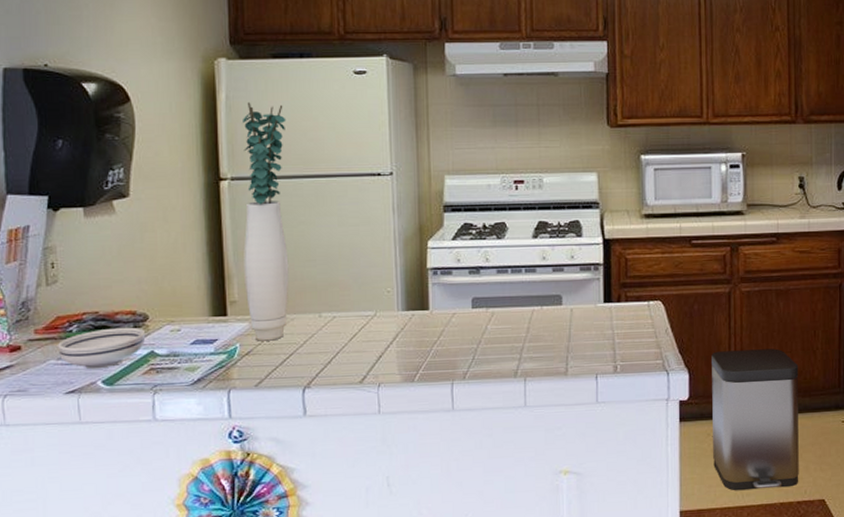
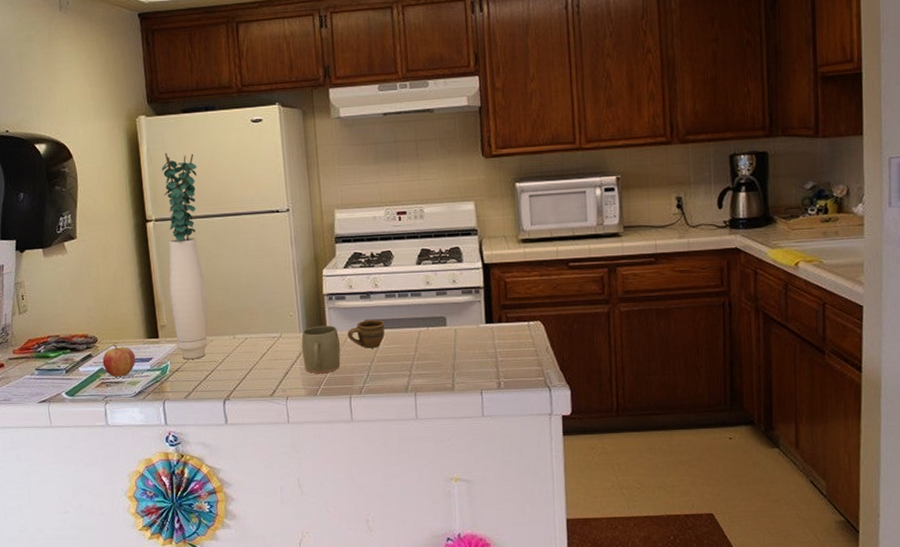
bowl: present [58,327,146,369] -> none [31,348,97,383]
fruit: none [153,324,196,362] -> present [102,345,136,377]
mug: none [399,302,444,357] -> present [301,325,341,374]
cup: none [452,297,495,329] -> present [347,320,385,348]
pedal bin: present [711,348,799,490] -> none [592,366,686,501]

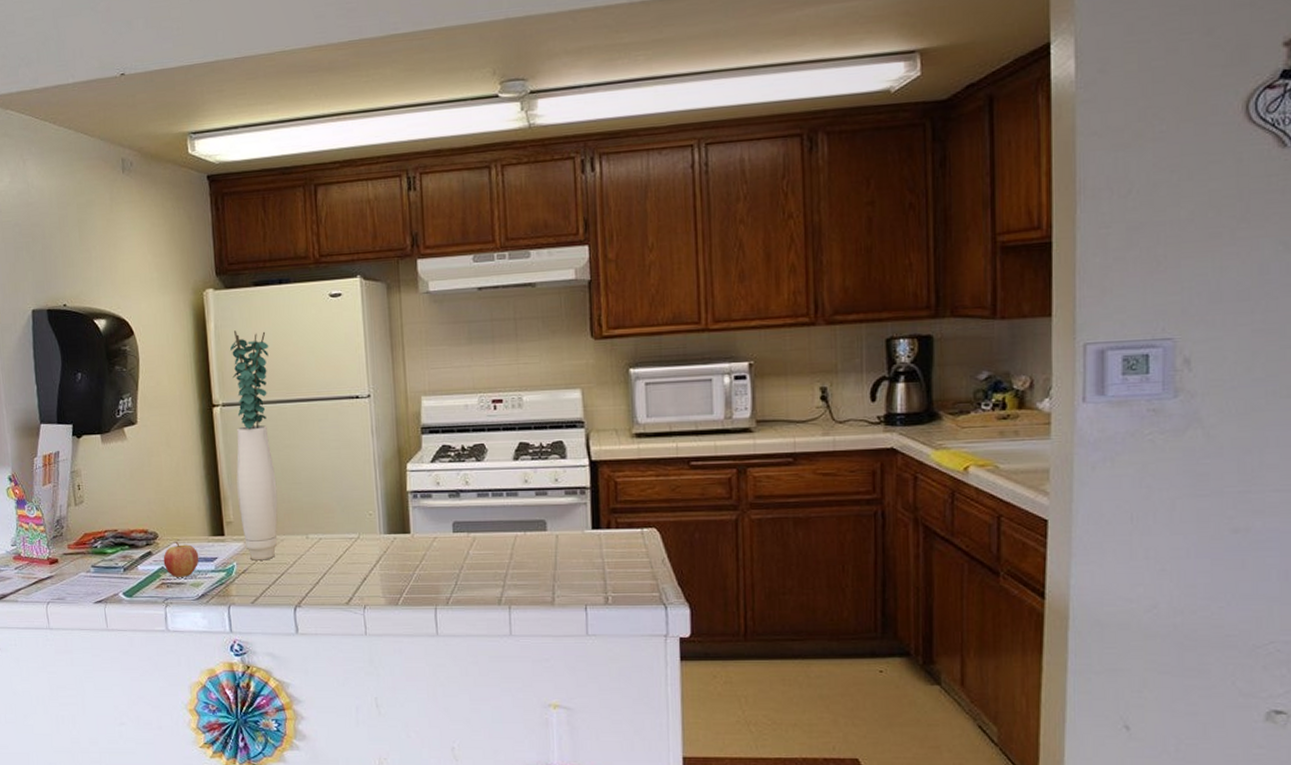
mug: present [301,325,341,374] -> none [381,526,426,581]
cup: present [347,320,385,348] -> none [433,522,476,554]

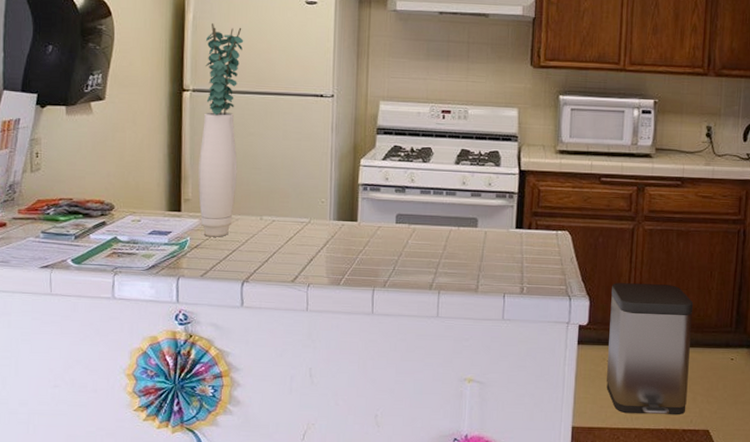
fruit: present [163,542,199,577] -> none [117,214,154,248]
pedal bin: none [716,584,826,740] -> present [606,283,694,414]

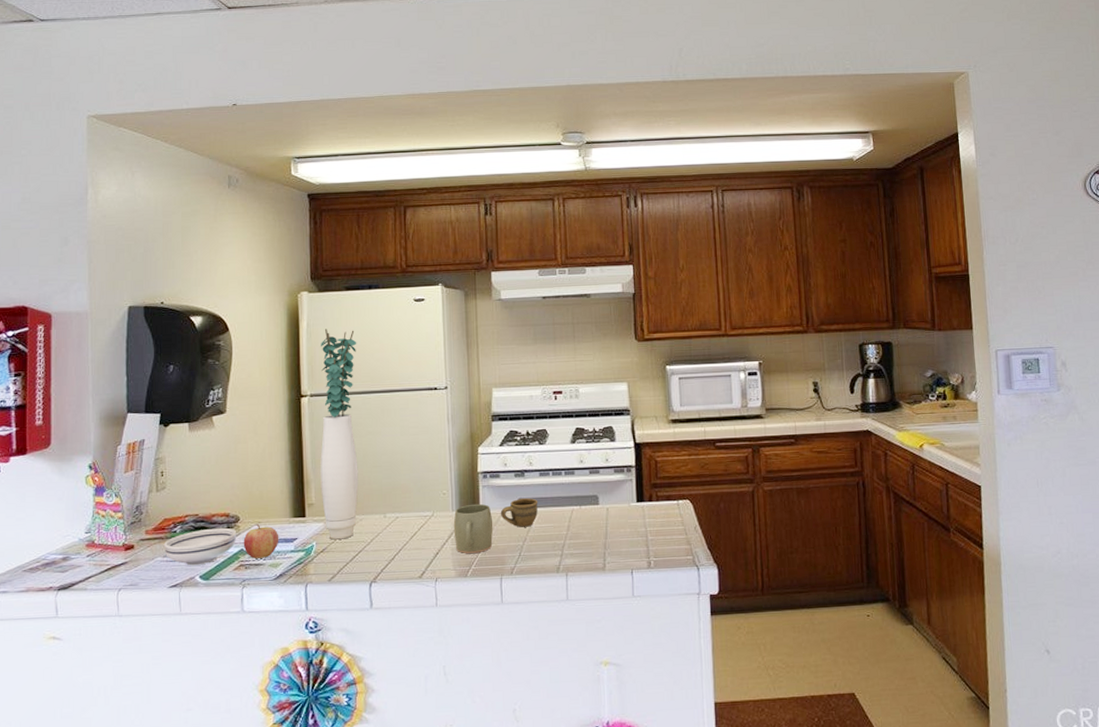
bowl: none [37,213,111,249] -> present [164,527,237,566]
fruit: none [117,214,154,248] -> present [243,524,279,559]
mug: none [329,215,370,264] -> present [453,503,493,554]
cup: none [377,214,417,243] -> present [500,498,538,527]
pedal bin: present [606,283,694,414] -> none [738,544,828,683]

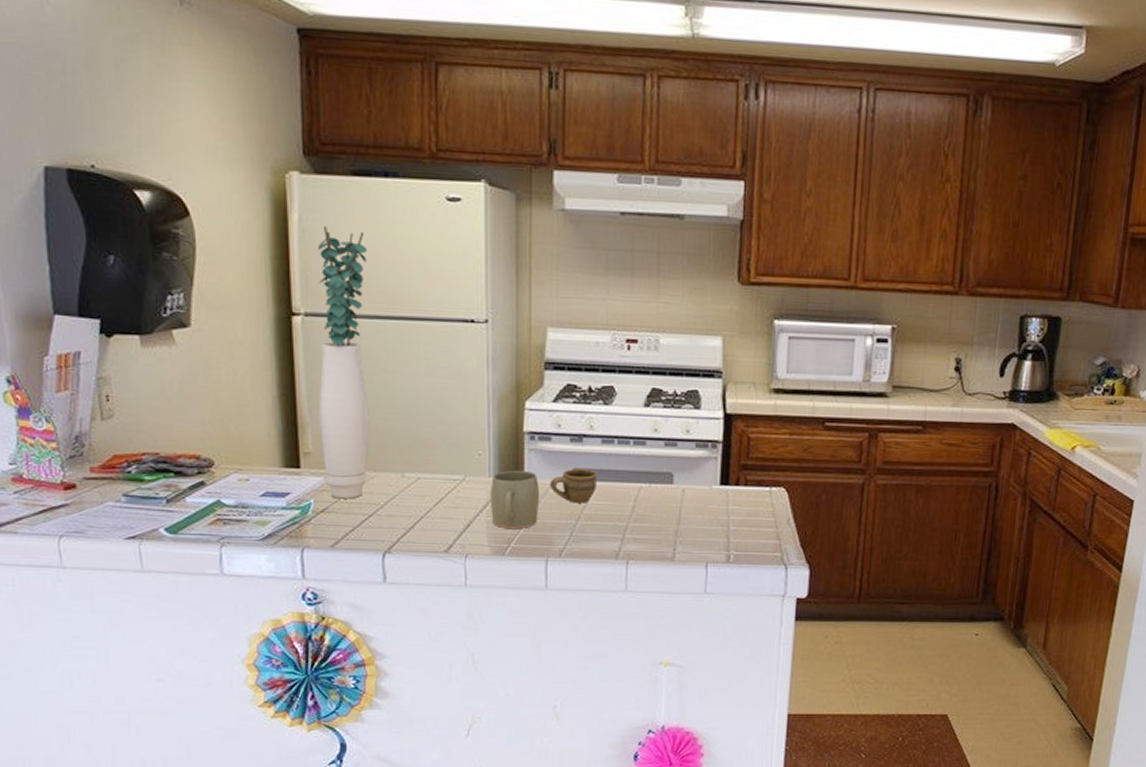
bowl: present [164,527,237,566] -> none [116,471,212,515]
fruit: present [243,524,279,559] -> none [220,472,267,514]

